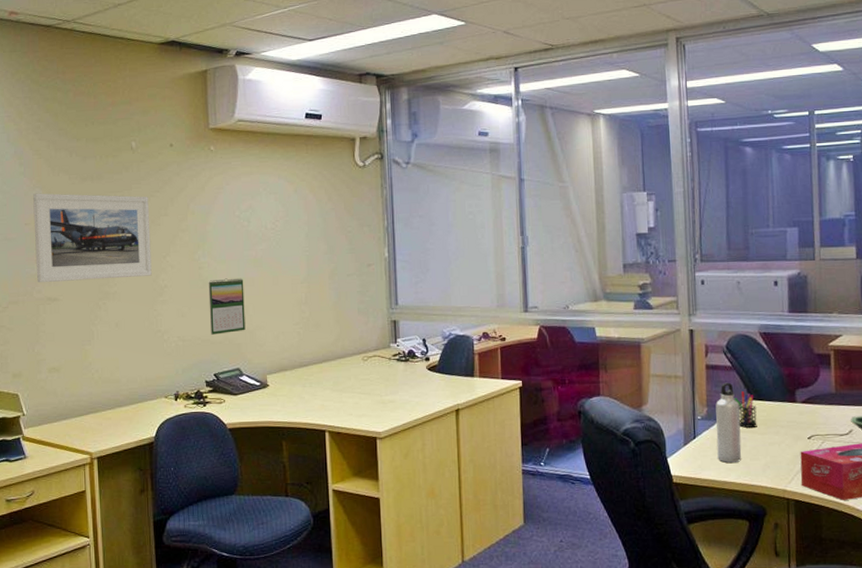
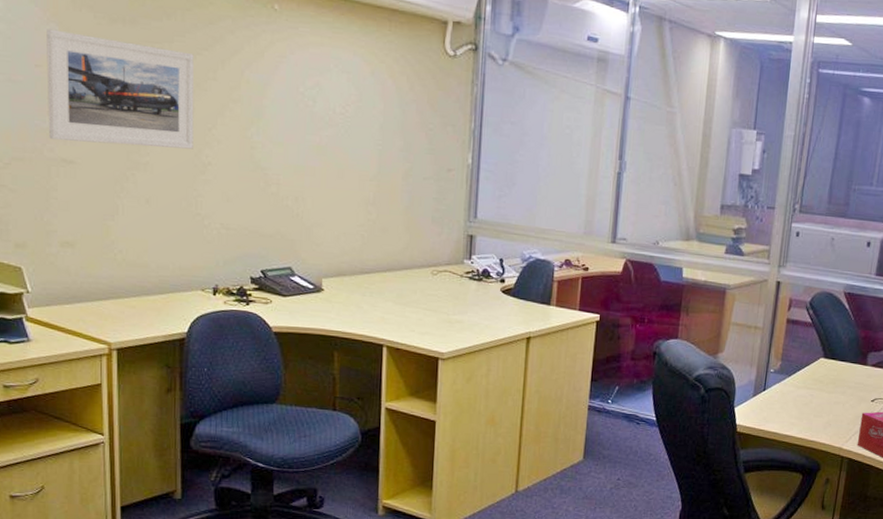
calendar: present [208,277,246,335] -> none [260,163,303,227]
water bottle: present [715,382,742,463] -> none [783,338,813,418]
pen holder: present [735,391,757,428] -> none [809,349,828,385]

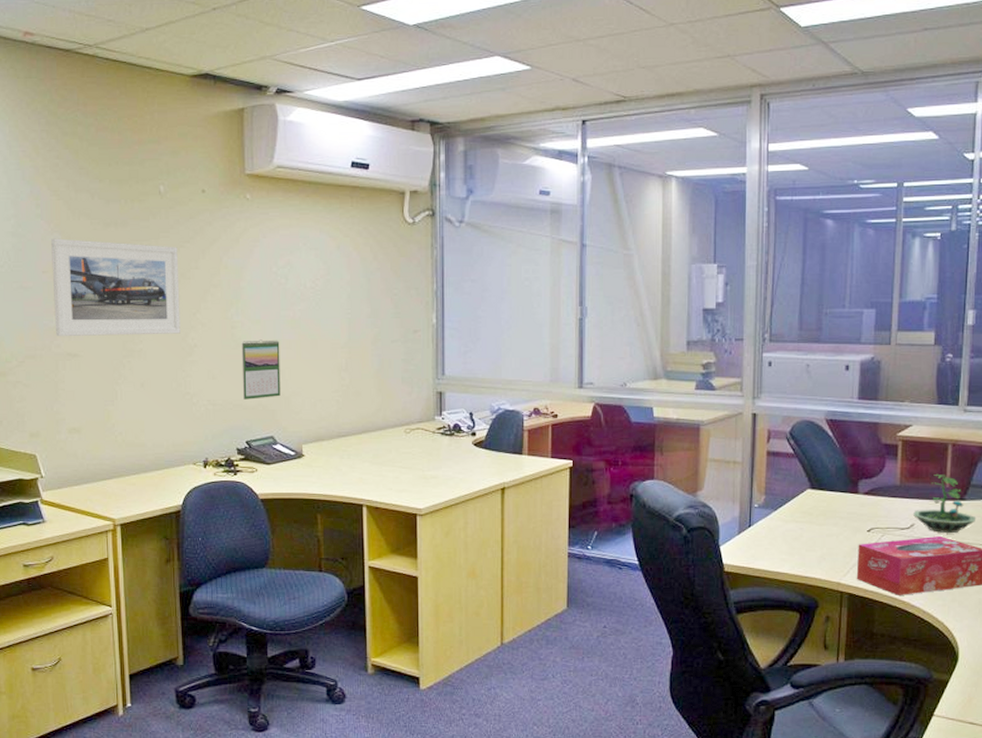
calendar: none [260,163,303,227] -> present [241,339,281,400]

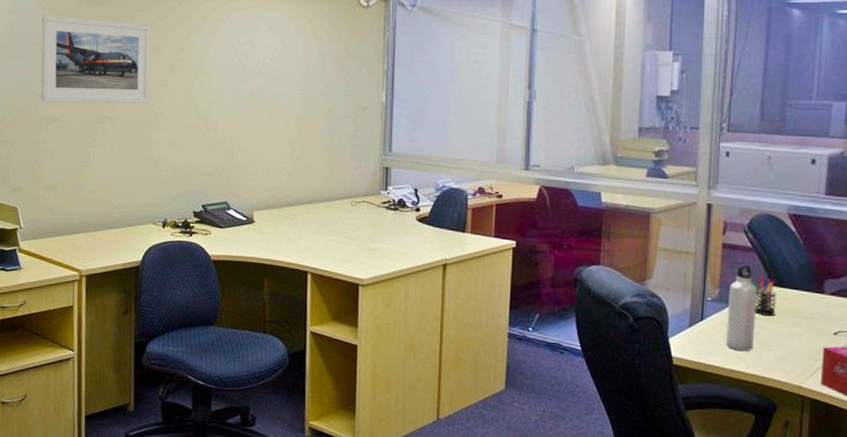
calendar: present [241,339,281,400] -> none [201,111,238,167]
water bottle: none [772,470,800,553] -> present [726,264,758,351]
pen holder: none [795,480,816,518] -> present [752,276,776,316]

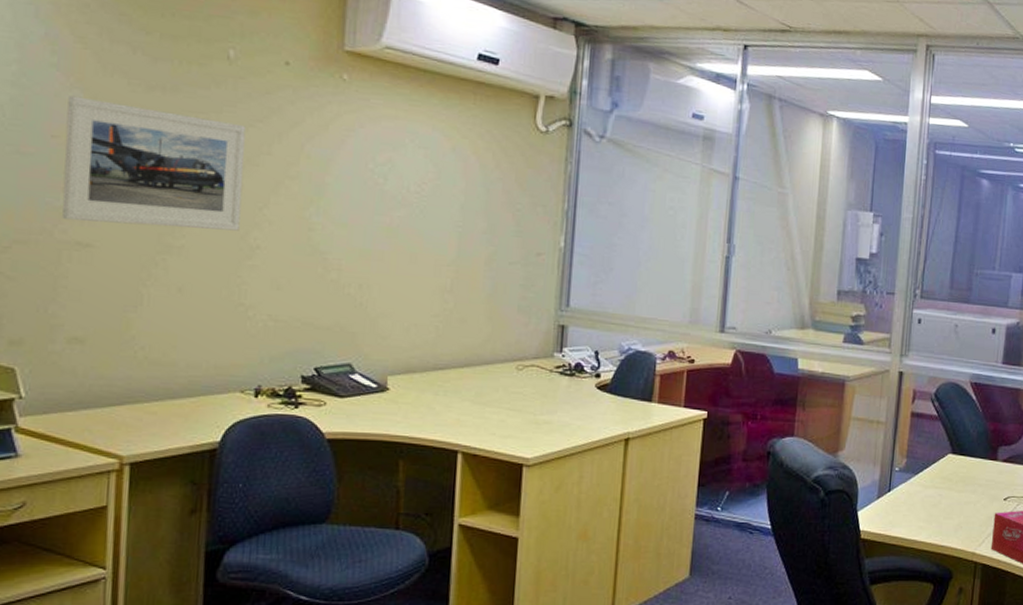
water bottle: present [726,264,758,351] -> none [910,433,941,520]
pen holder: present [752,276,776,316] -> none [936,444,957,484]

